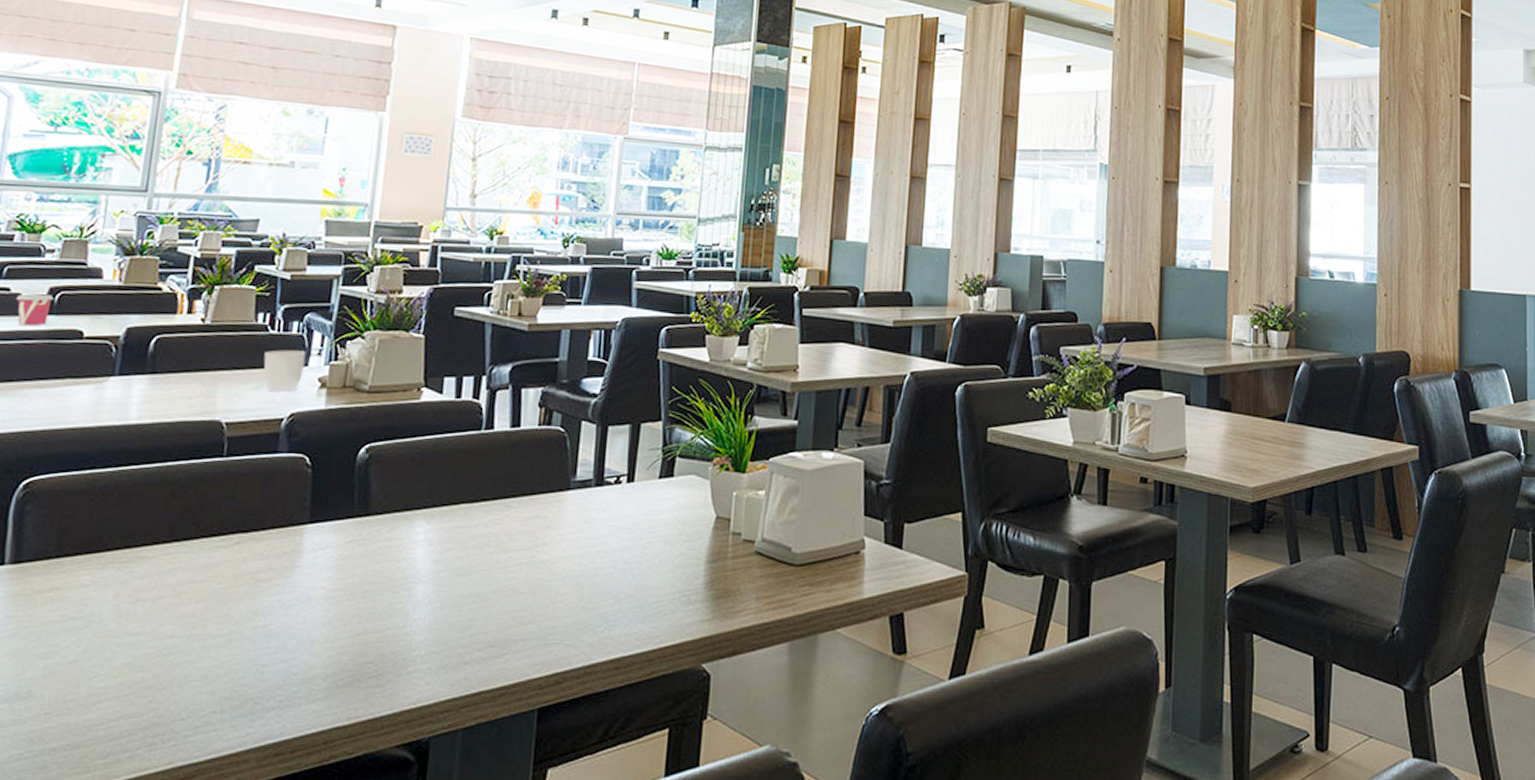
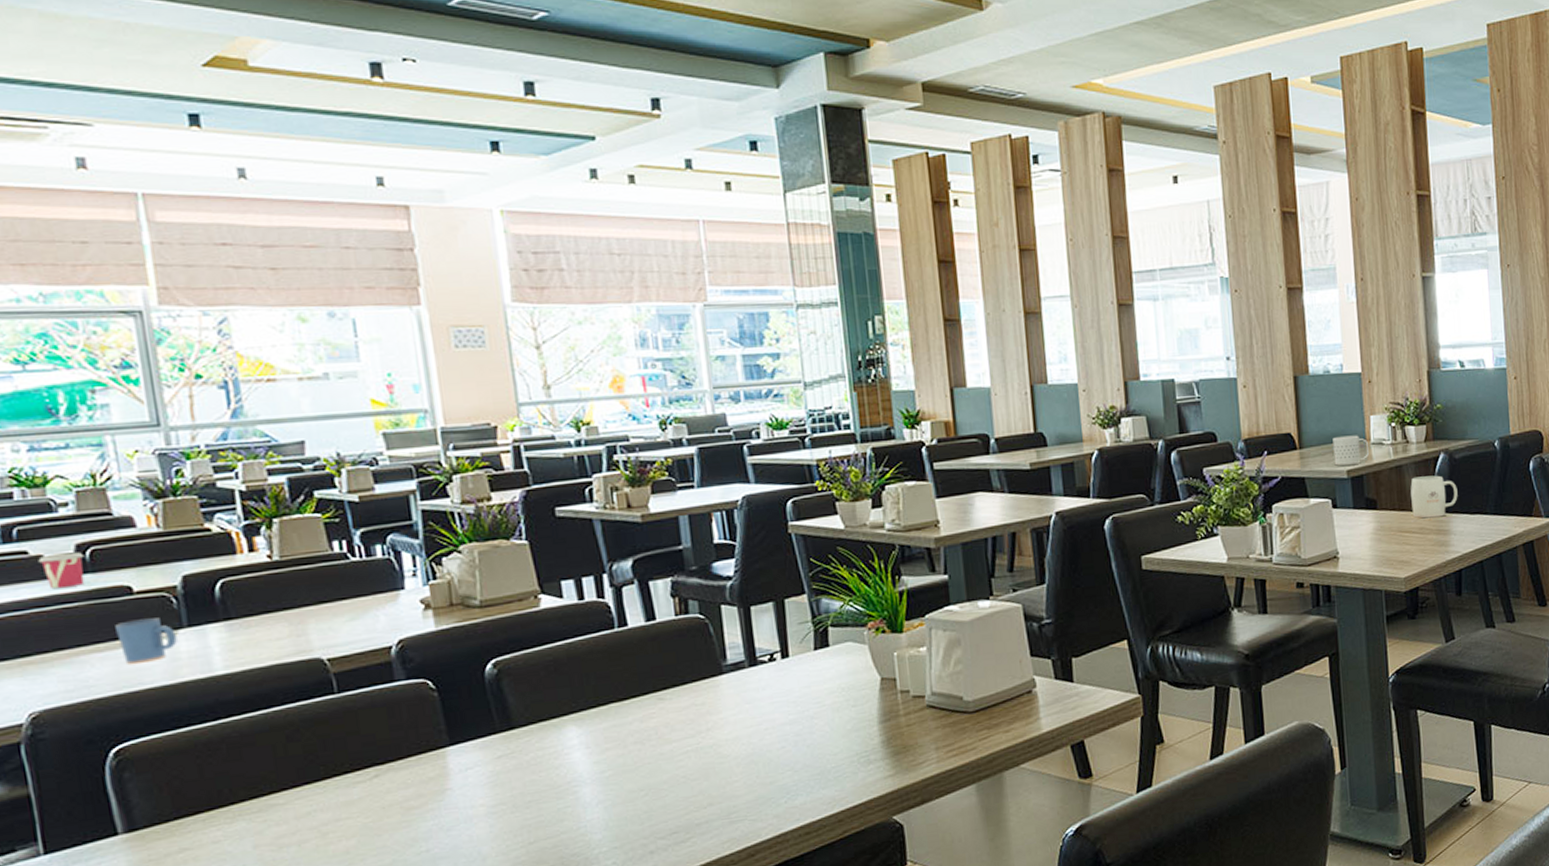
mug: none [58,362,107,403] -> present [115,617,177,664]
cup: present [263,350,306,393] -> none [351,574,402,622]
mug: none [1192,332,1229,363] -> present [1333,435,1370,466]
mug: none [1267,383,1316,429] -> present [1410,475,1458,519]

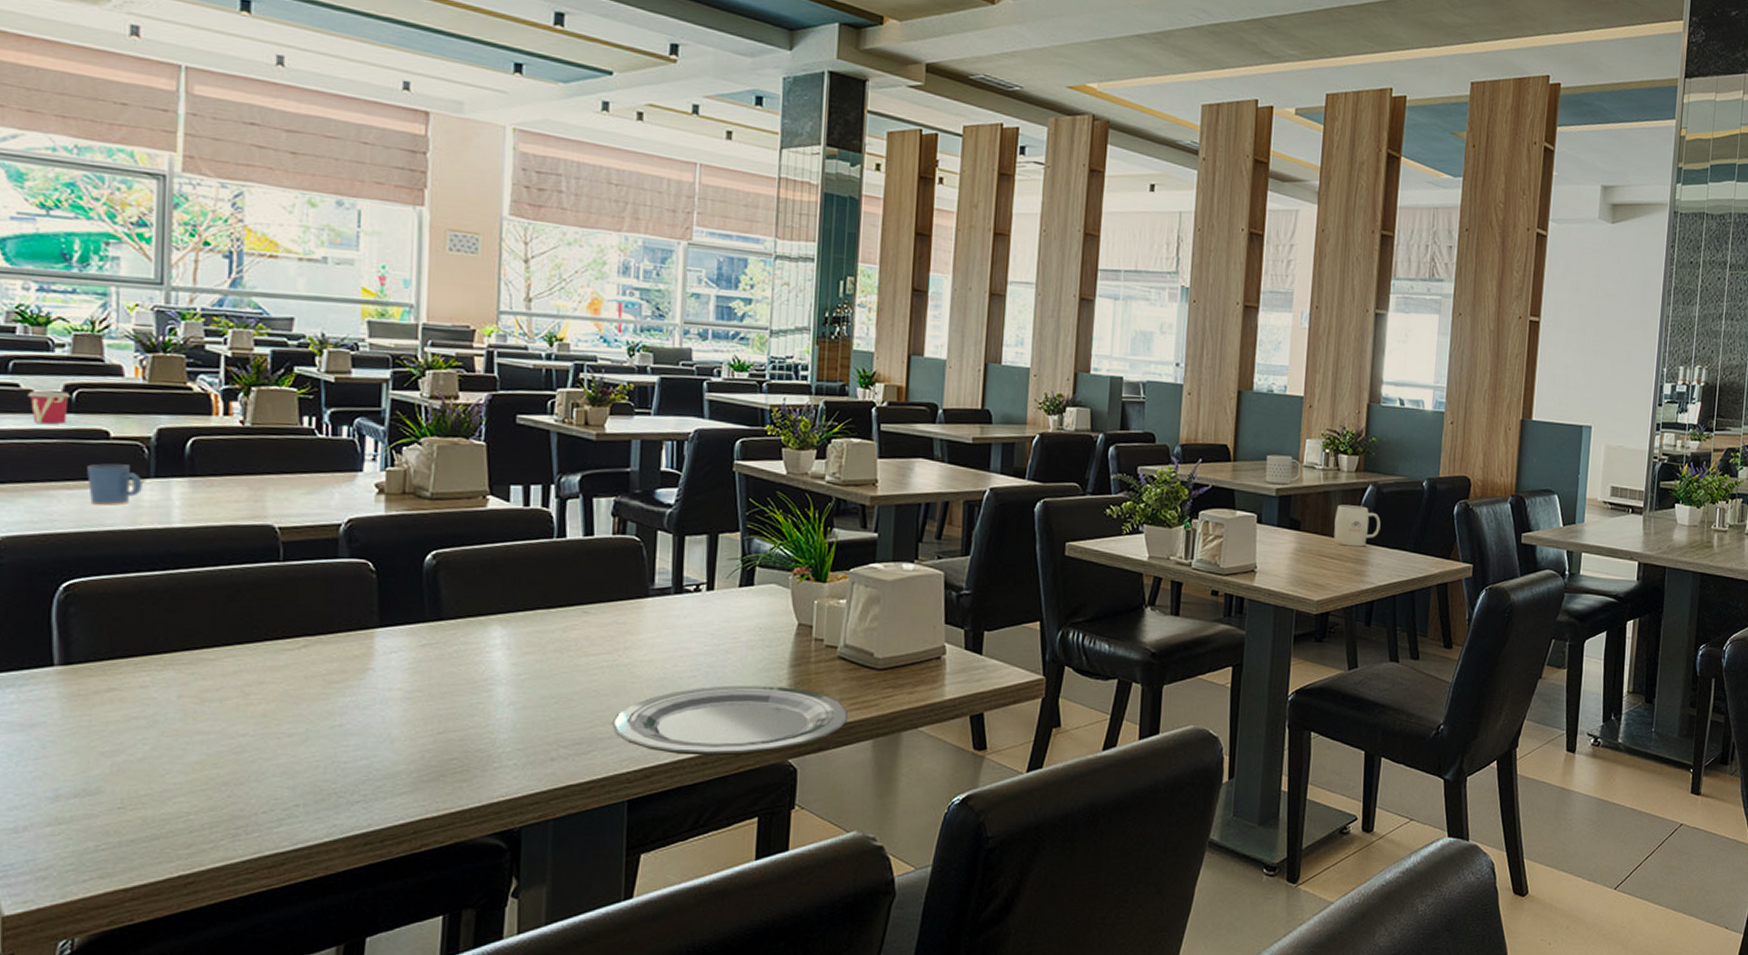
plate: none [706,744,948,829] -> present [612,685,849,756]

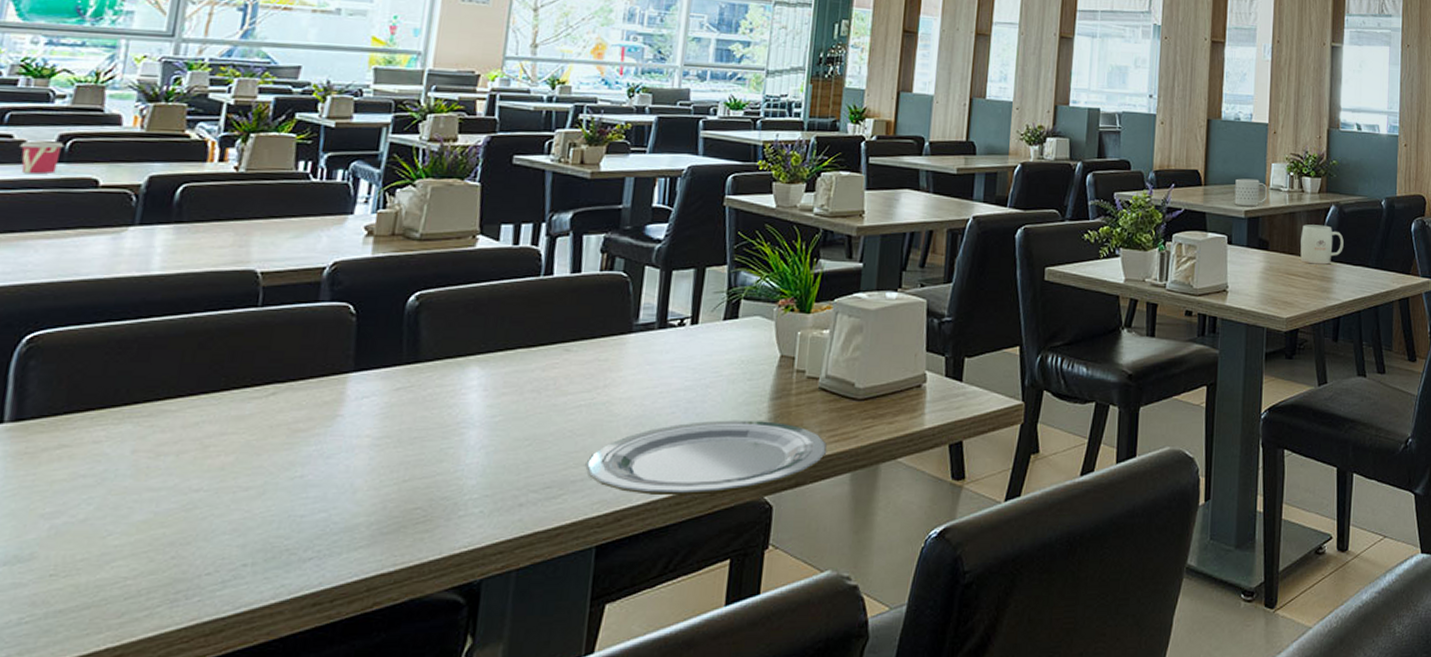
mug: present [87,463,142,506] -> none [68,212,126,254]

